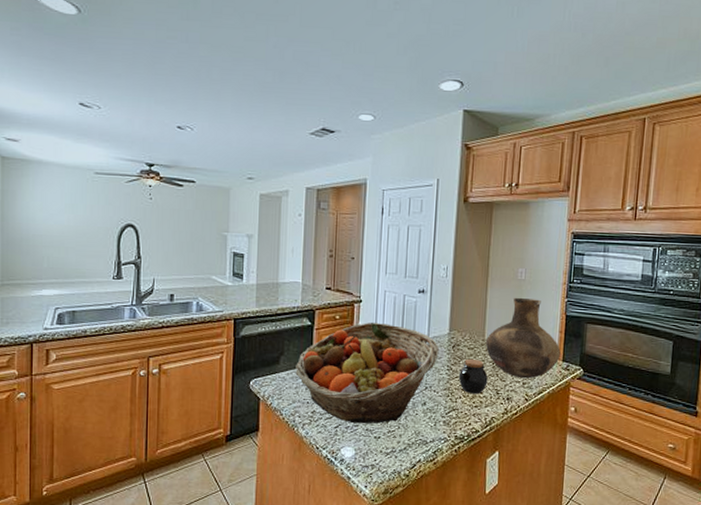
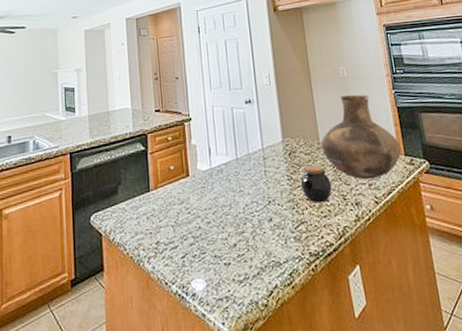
fruit basket: present [295,322,439,424] -> none [134,138,277,251]

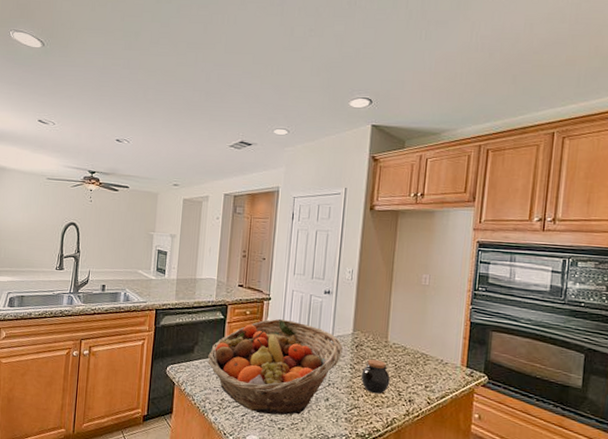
fruit basket: none [134,138,277,251] -> present [208,318,343,416]
vase: present [321,94,402,180] -> none [388,302,465,383]

